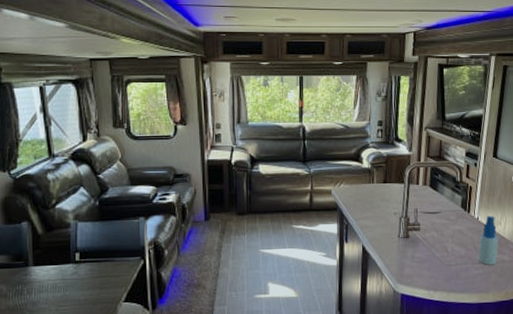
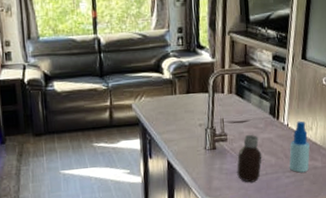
bottle: none [428,225,453,272] -> present [237,134,262,183]

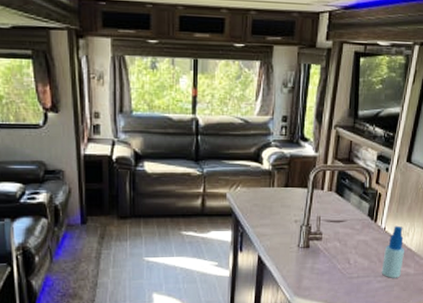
bottle: present [237,134,262,183] -> none [328,235,356,285]

